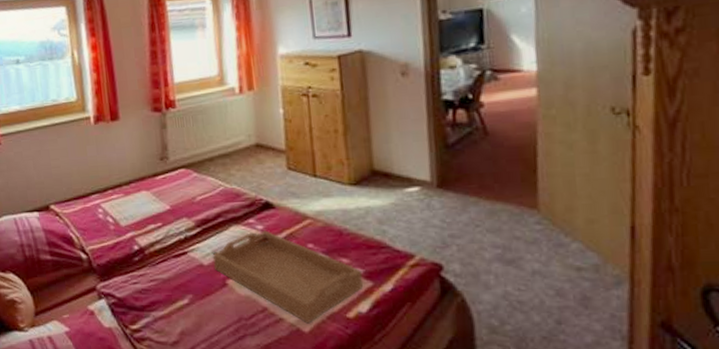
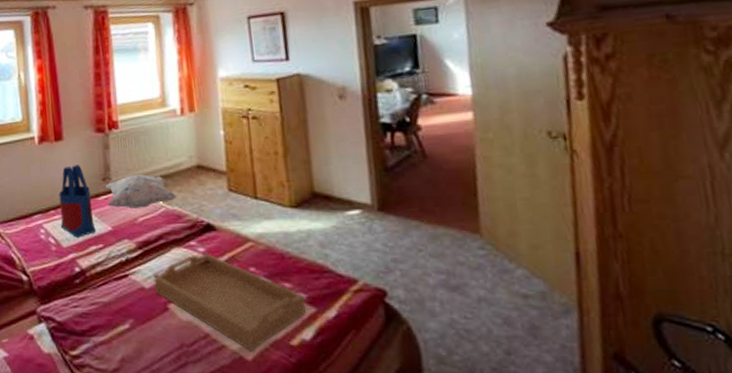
tote bag: none [116,144,155,217] -> present [59,165,96,238]
decorative pillow: none [163,154,235,188] -> present [106,174,177,209]

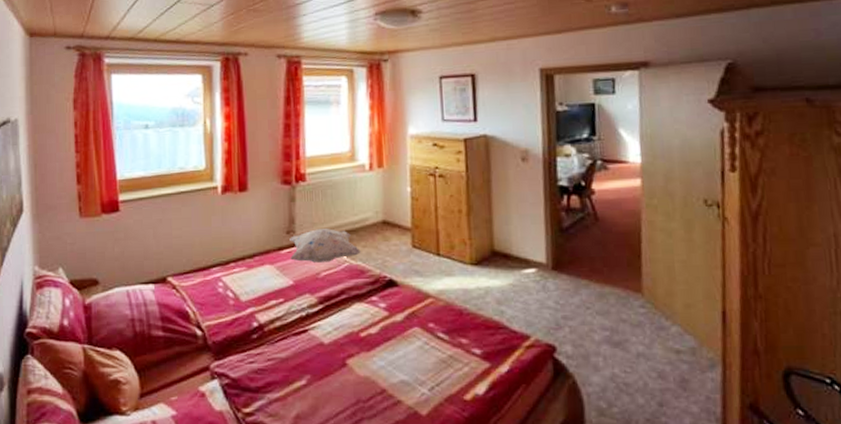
tote bag: present [59,165,96,238] -> none [240,217,277,291]
serving tray: present [153,253,306,351] -> none [333,308,481,406]

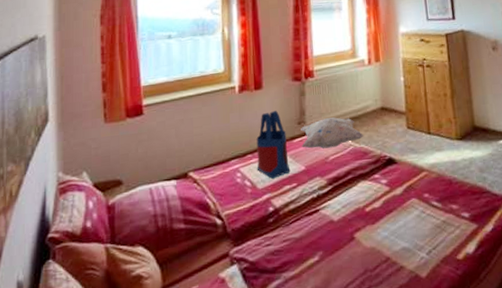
tote bag: none [240,217,277,291] -> present [256,111,291,179]

